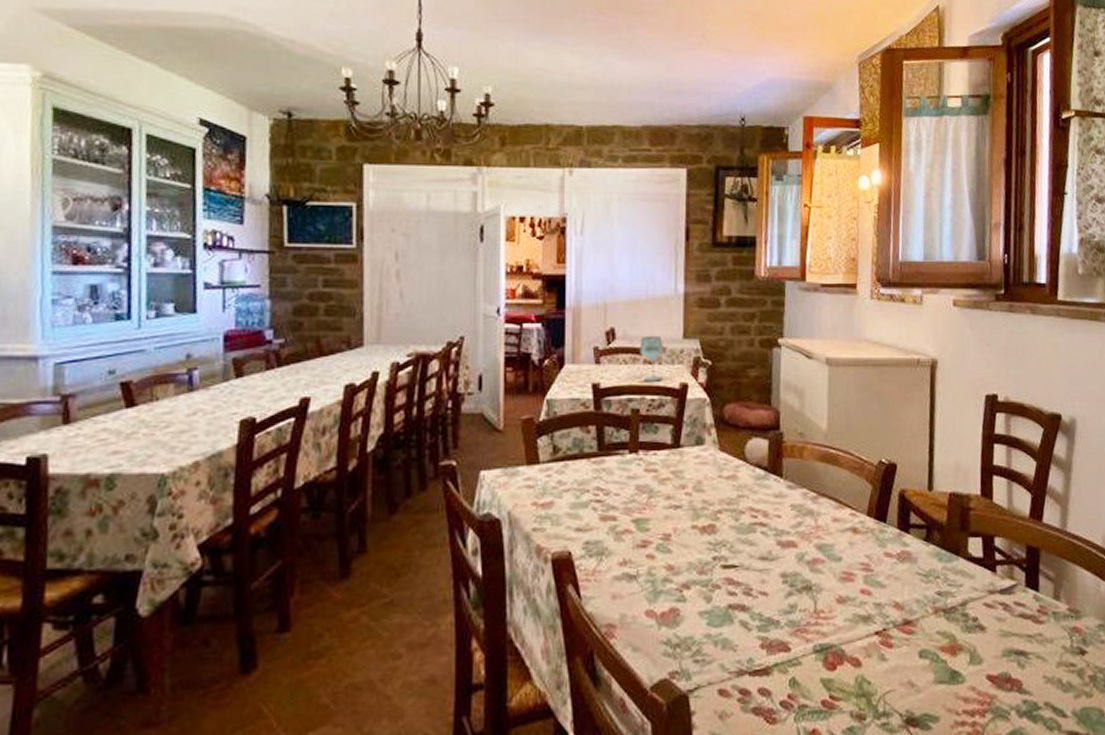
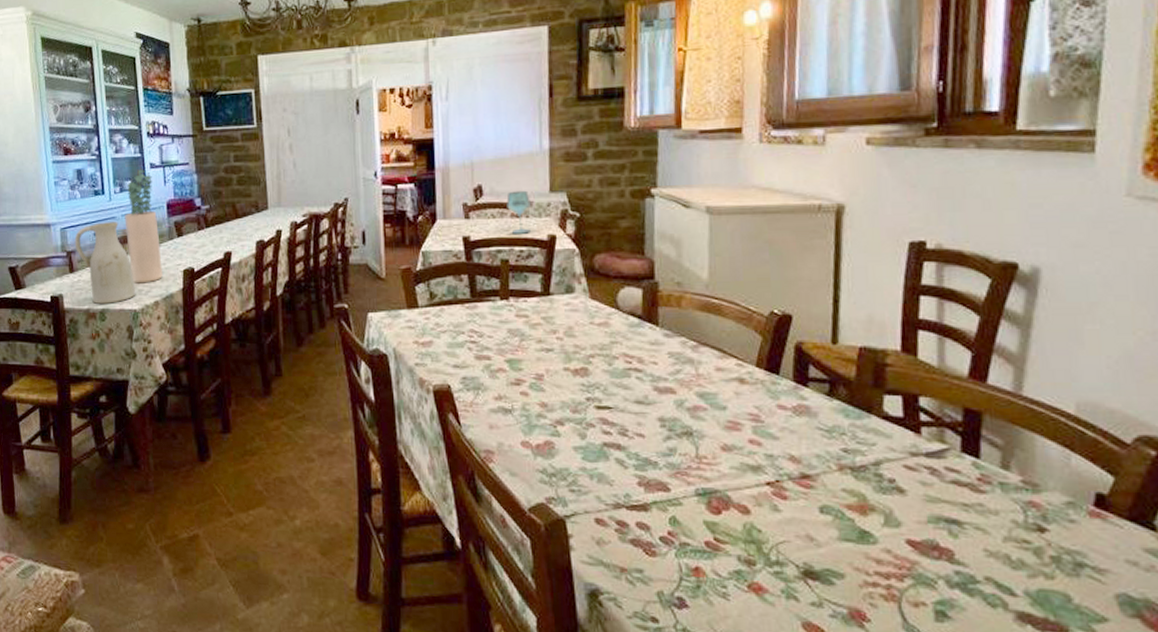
ceramic pitcher: none [75,356,167,467] -> present [74,222,136,304]
vase: none [158,286,210,439] -> present [124,166,162,284]

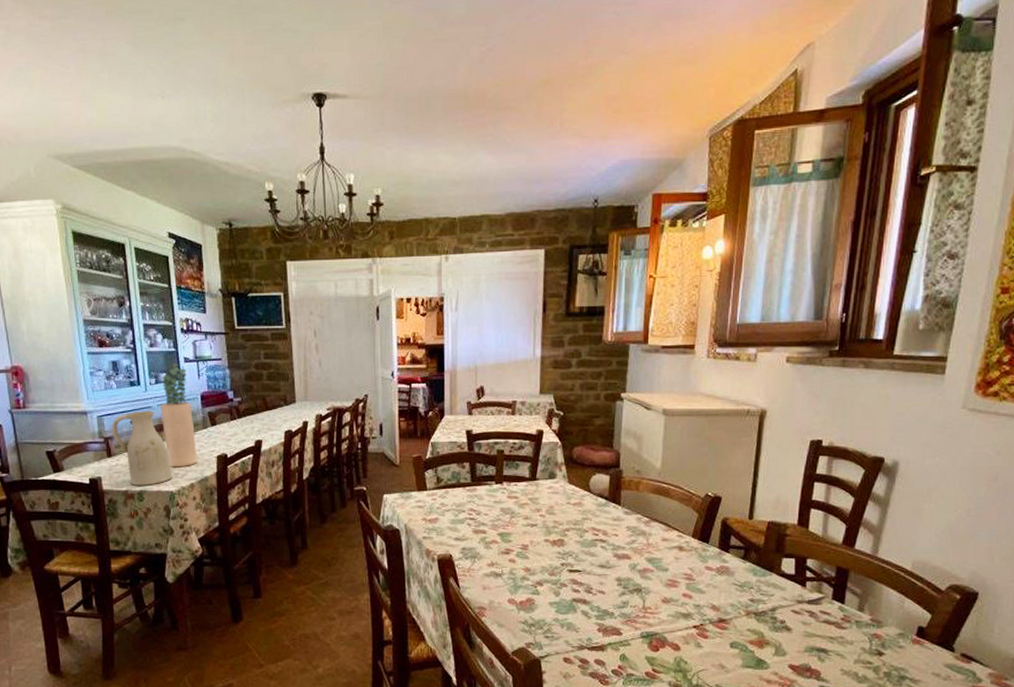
wine glass: present [506,190,531,234] -> none [504,392,524,429]

